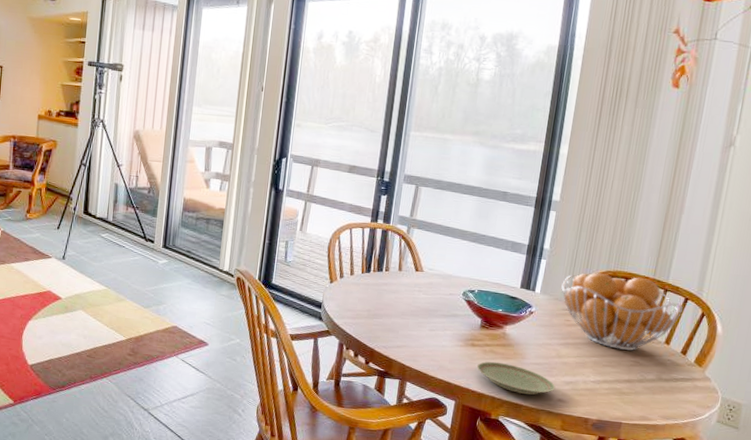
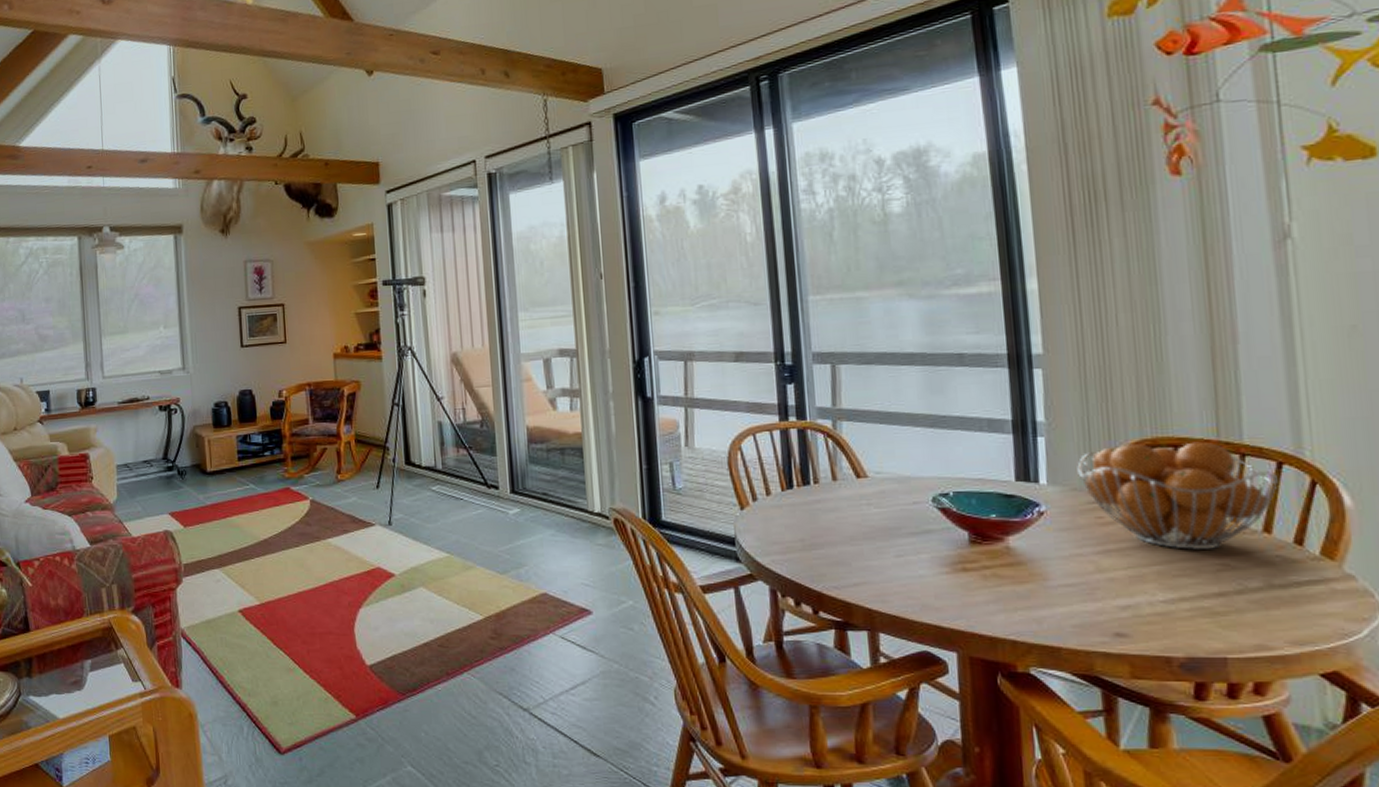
plate: present [476,361,556,395] -> none [977,589,1107,631]

